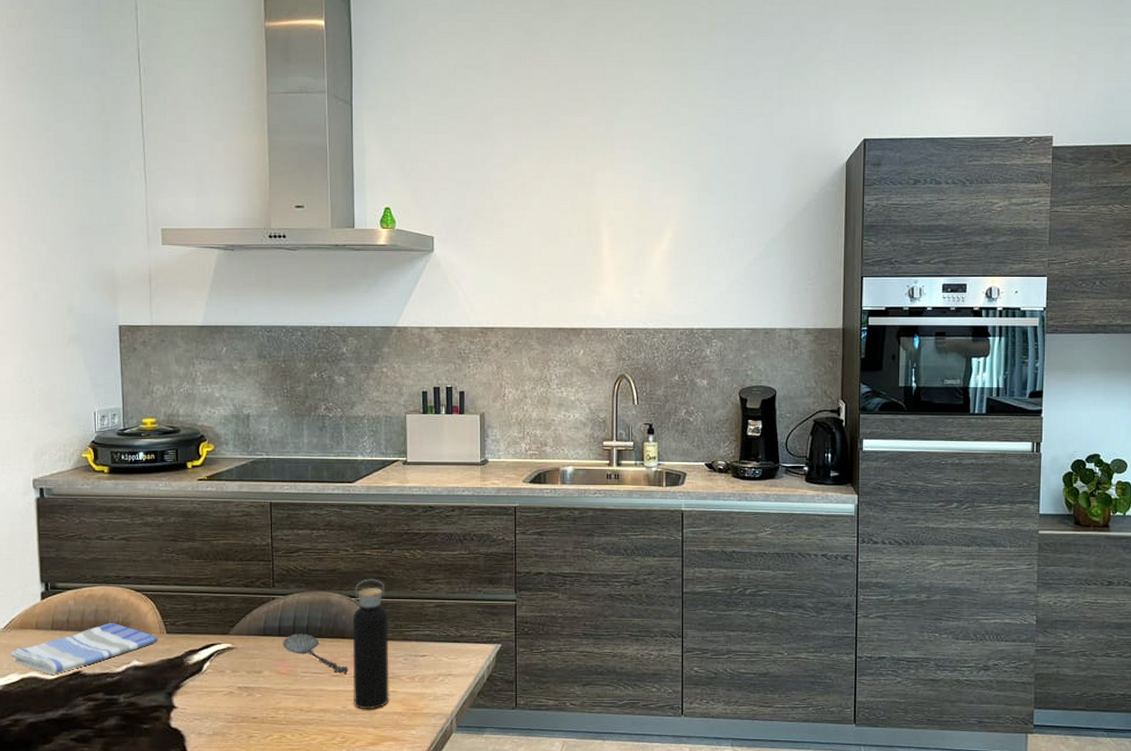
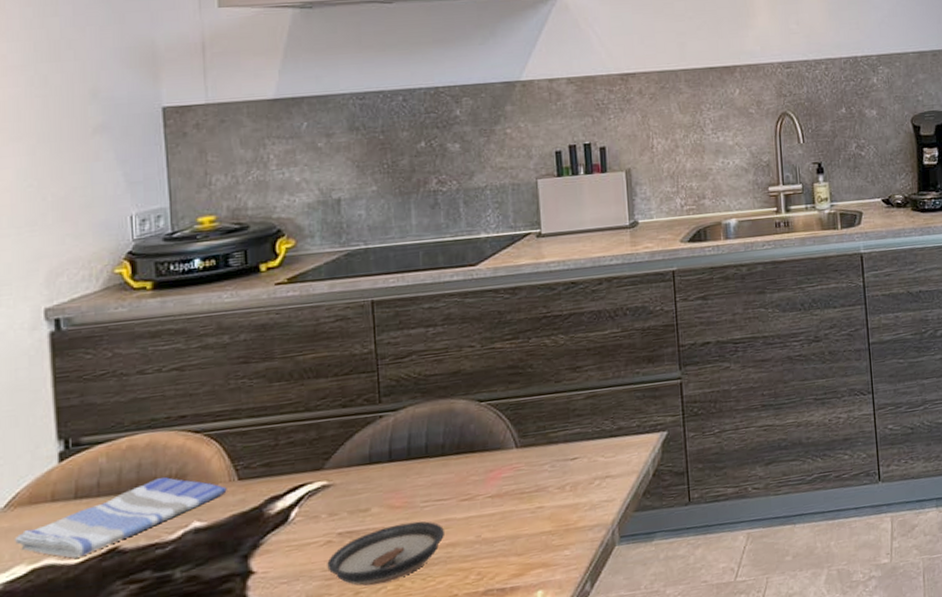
saucer: none [229,687,318,733] -> present [327,521,444,586]
spoon: present [282,634,349,674] -> none [394,453,482,497]
water bottle: present [352,579,389,710] -> none [483,375,535,535]

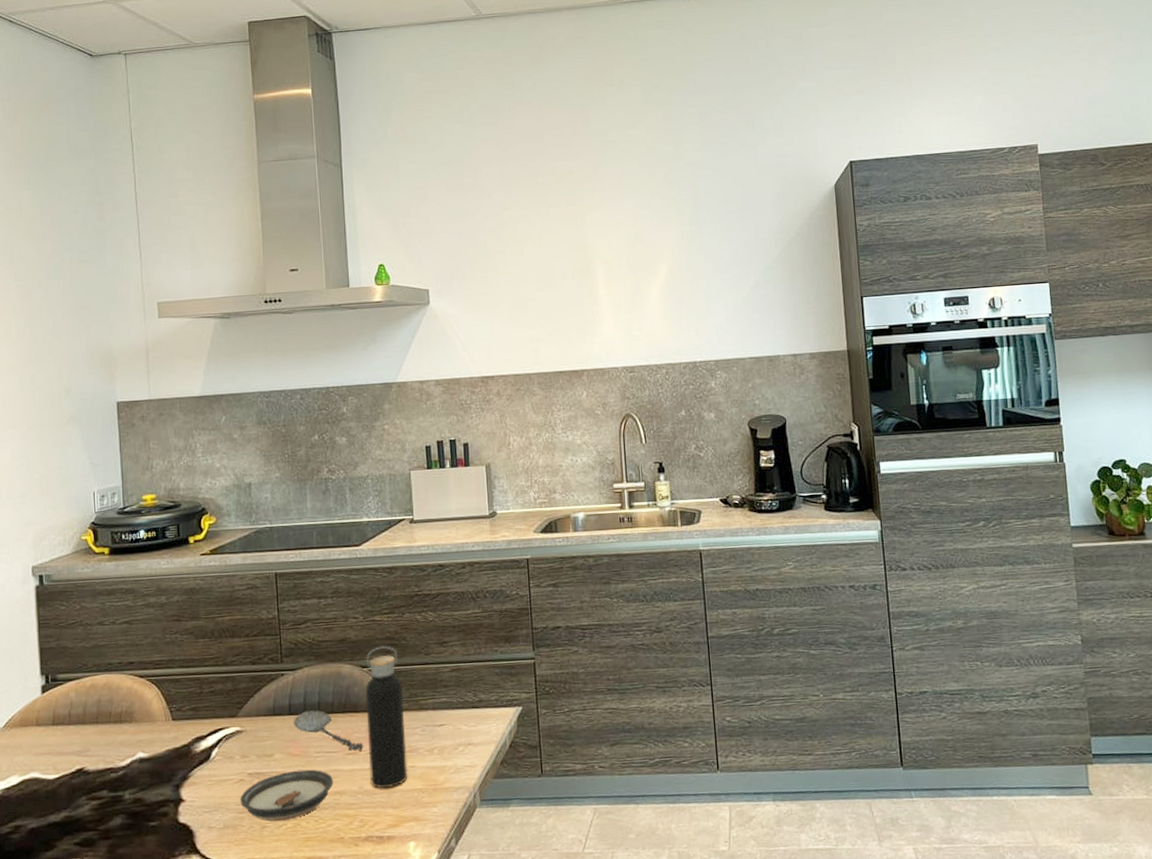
dish towel: present [14,477,227,558] -> none [10,712,164,774]
spoon: none [394,453,482,497] -> present [293,710,364,751]
water bottle: none [483,375,535,535] -> present [365,646,408,789]

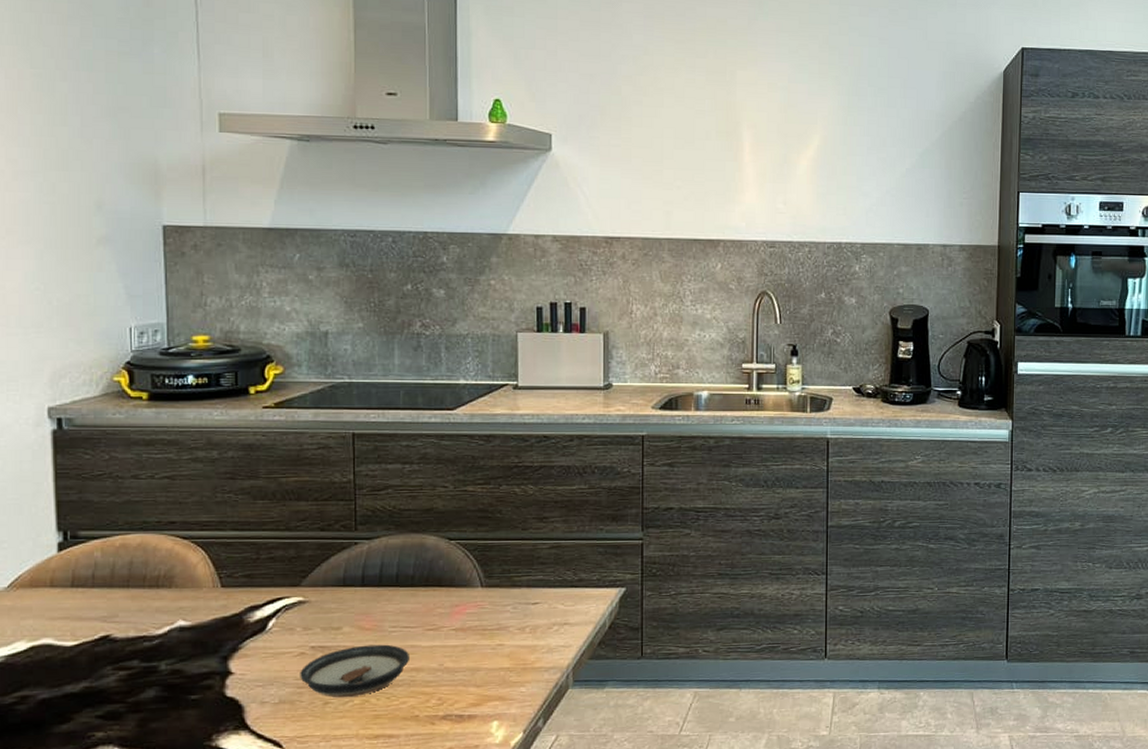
spoon: present [293,710,364,751] -> none [366,582,447,627]
water bottle: present [365,646,408,789] -> none [451,518,495,667]

